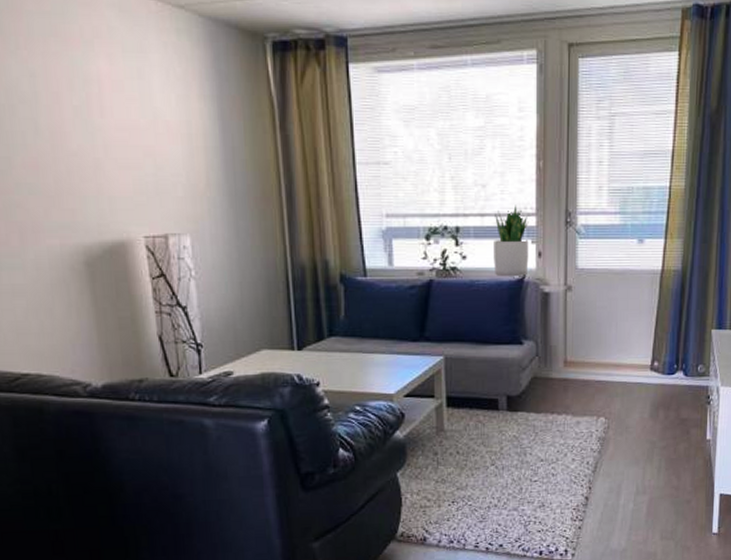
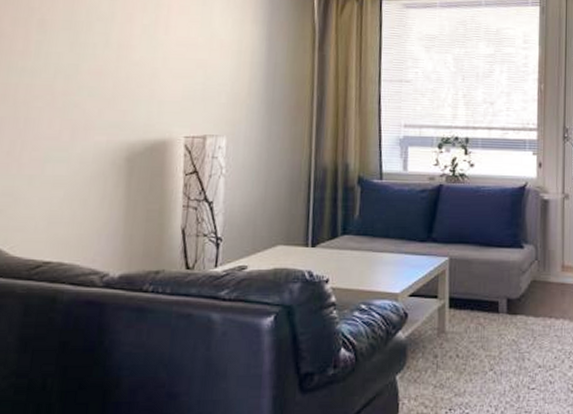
planter: present [493,205,529,277] -> none [498,121,531,185]

